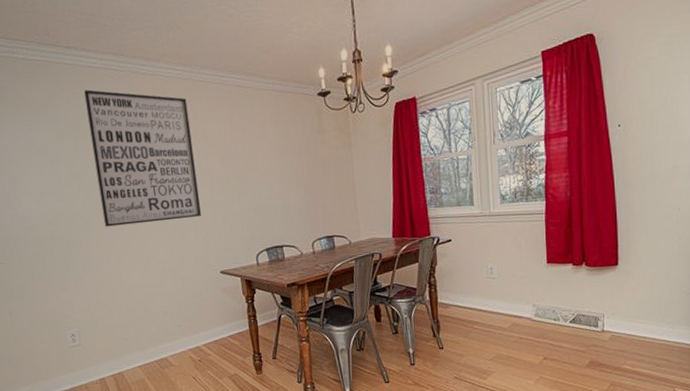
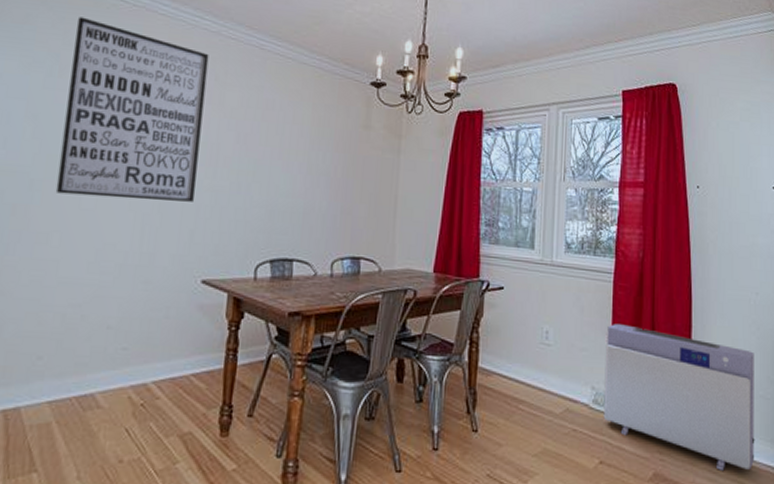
air purifier: none [542,252,679,353] -> present [603,324,755,471]

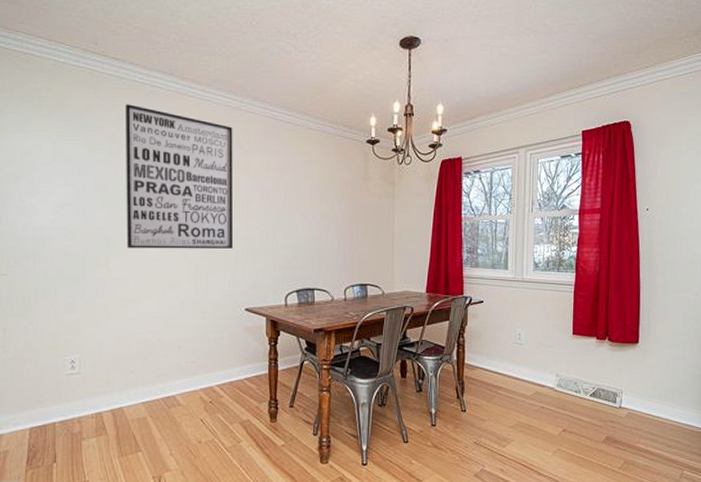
air purifier: present [603,324,755,471] -> none [566,325,692,433]

